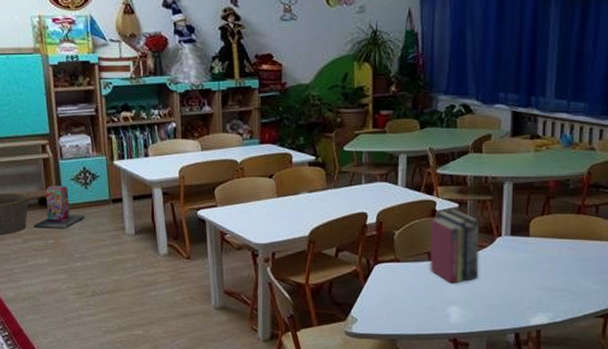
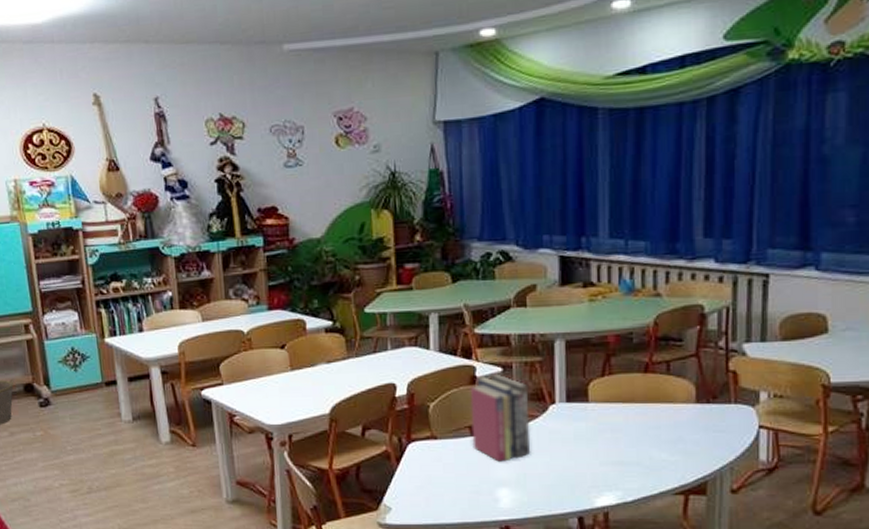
toy box: present [33,185,85,229] -> none [19,369,76,419]

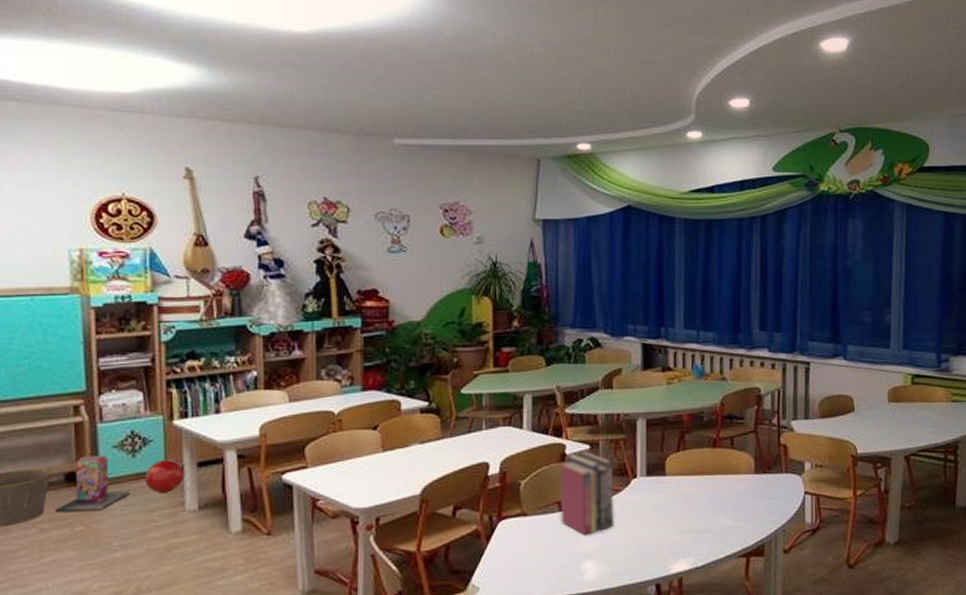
toy box: none [19,369,76,419] -> present [54,455,130,513]
ball: none [86,373,119,404] -> present [144,458,185,493]

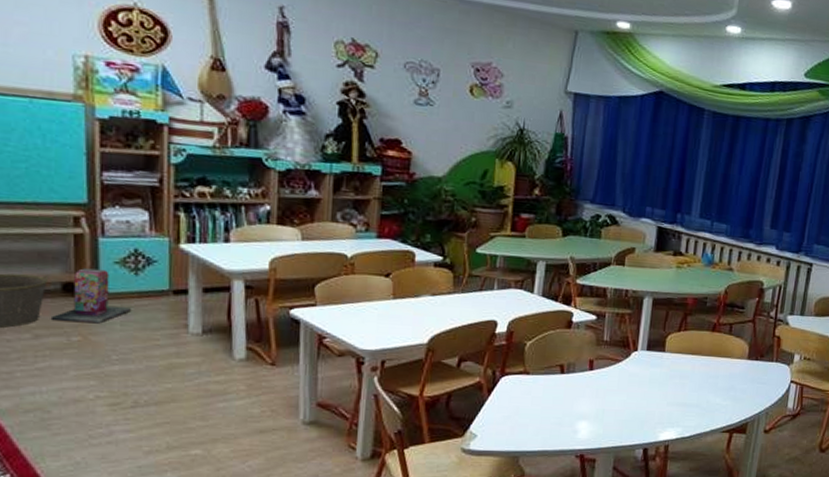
ball: present [144,458,185,493] -> none [146,280,190,314]
books: present [559,451,615,535] -> none [561,320,617,398]

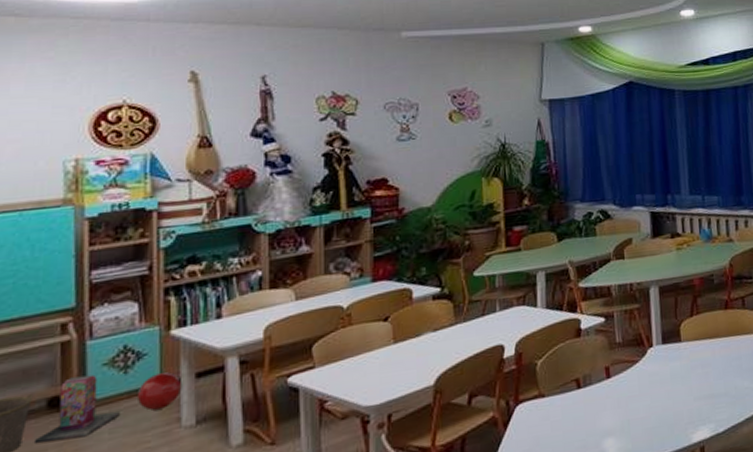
ball: none [146,280,190,314] -> present [136,371,182,411]

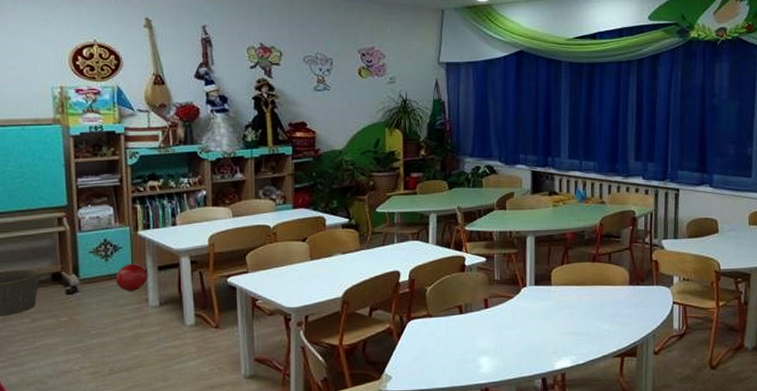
toy box: present [33,374,120,444] -> none [44,259,104,306]

